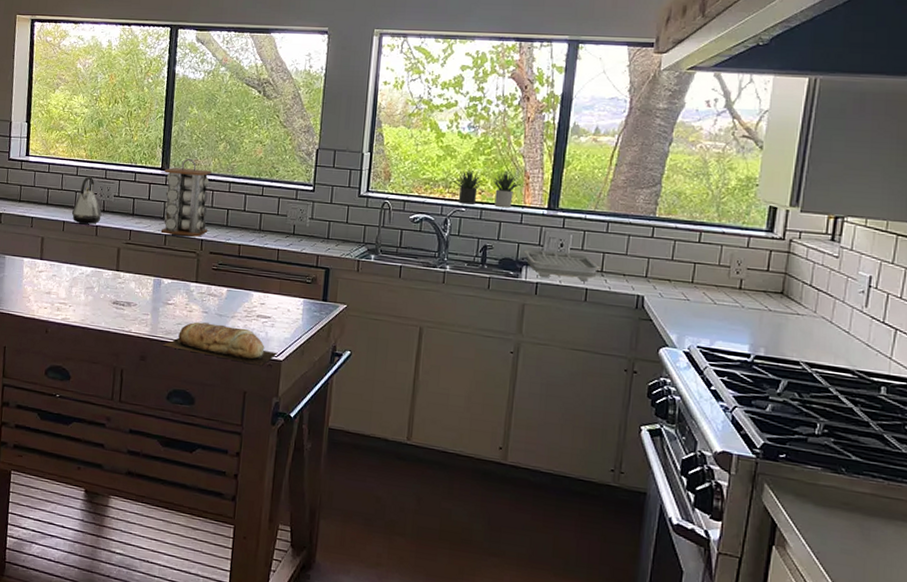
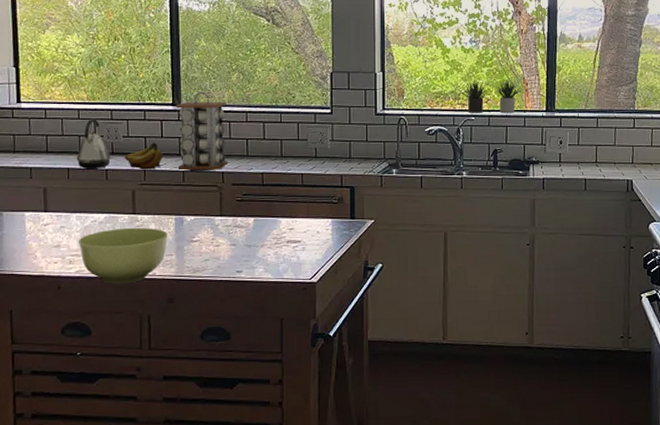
bowl: none [66,283,146,337] -> present [78,228,168,284]
fruit: none [113,204,149,231] -> present [124,142,164,170]
bread loaf: present [163,322,278,366] -> none [191,255,312,291]
dish rack: present [523,249,600,282] -> none [529,148,595,173]

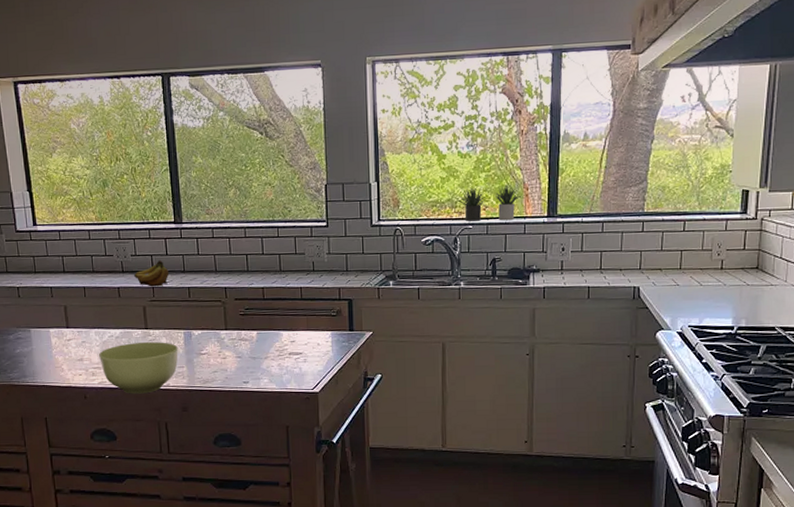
kettle: present [76,118,111,169] -> none [90,238,122,287]
spice rack: present [176,91,228,172] -> none [178,208,230,288]

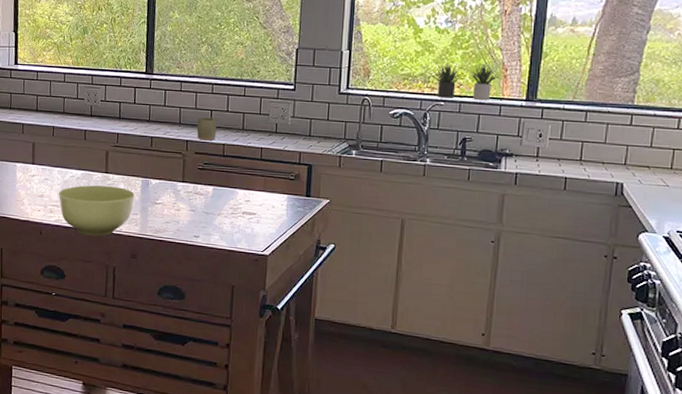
fruit: present [133,260,170,287] -> none [100,108,135,134]
mug: none [233,262,254,286] -> present [196,117,217,141]

